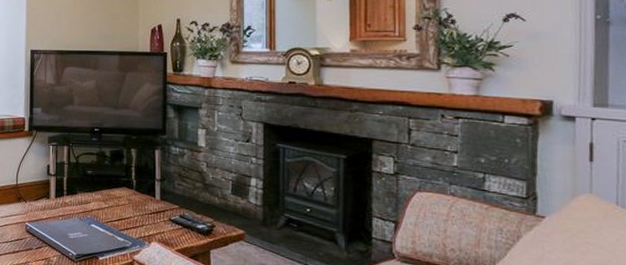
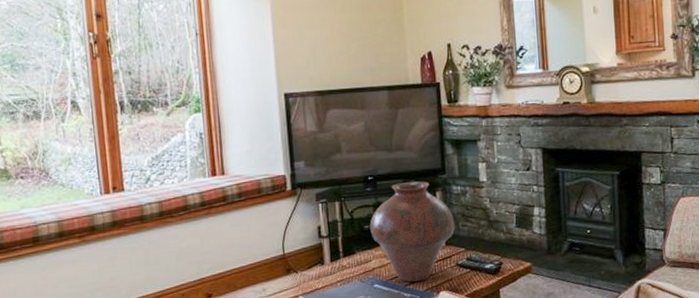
vase: none [92,137,171,229] -> present [370,181,455,282]

